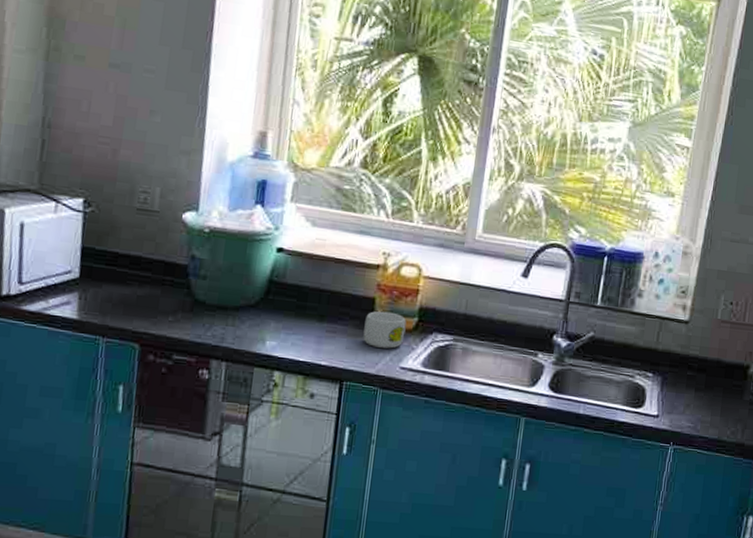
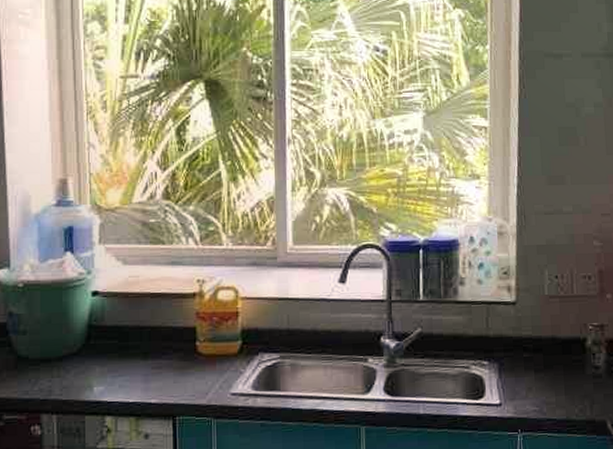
mug: present [363,311,407,349] -> none [189,339,231,377]

